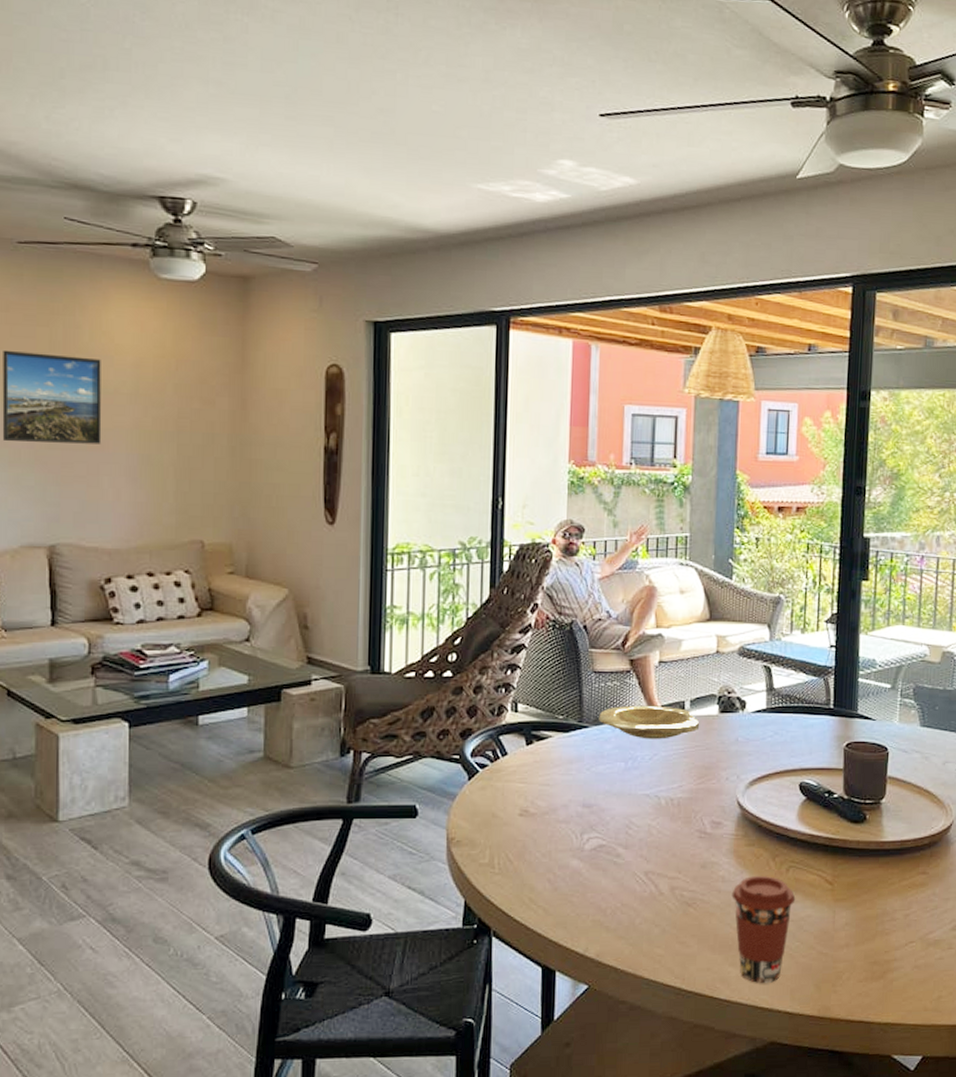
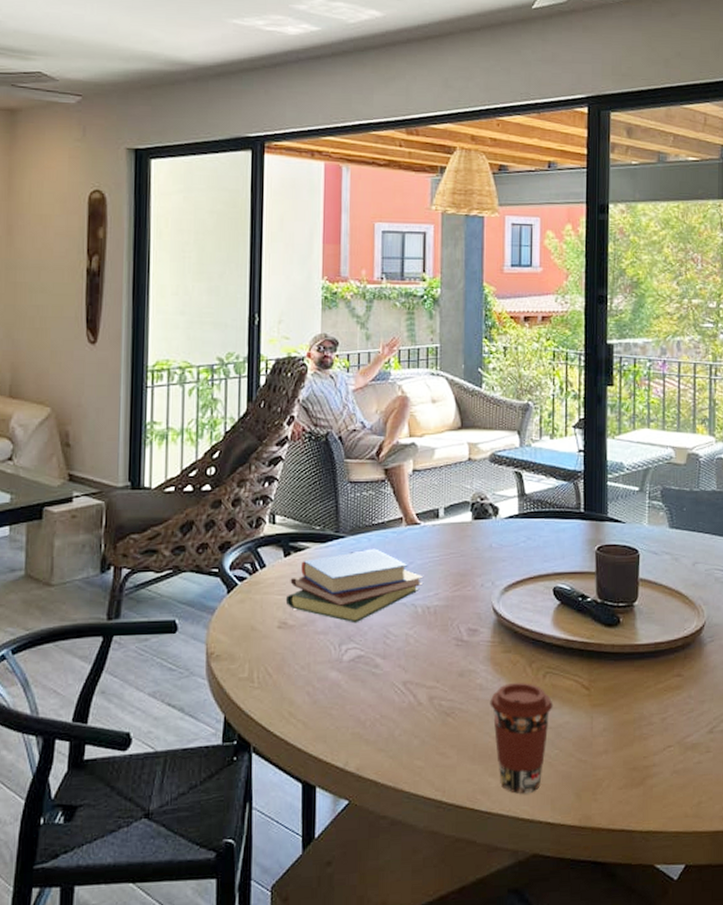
book: none [527,741,667,813] -> present [285,550,423,624]
plate: present [598,705,700,739] -> none [355,514,454,548]

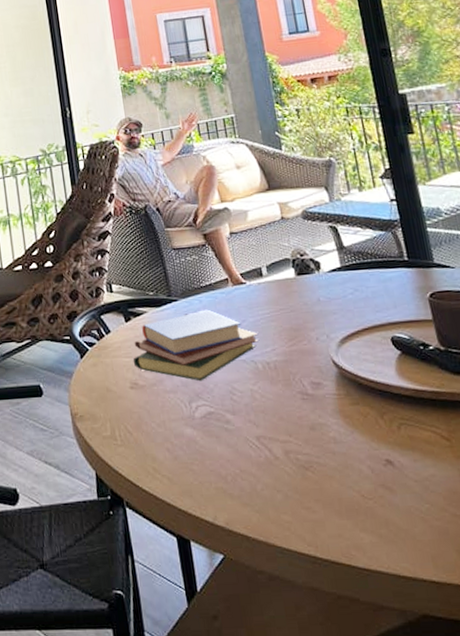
coffee cup: present [489,683,553,793] -> none [346,435,417,550]

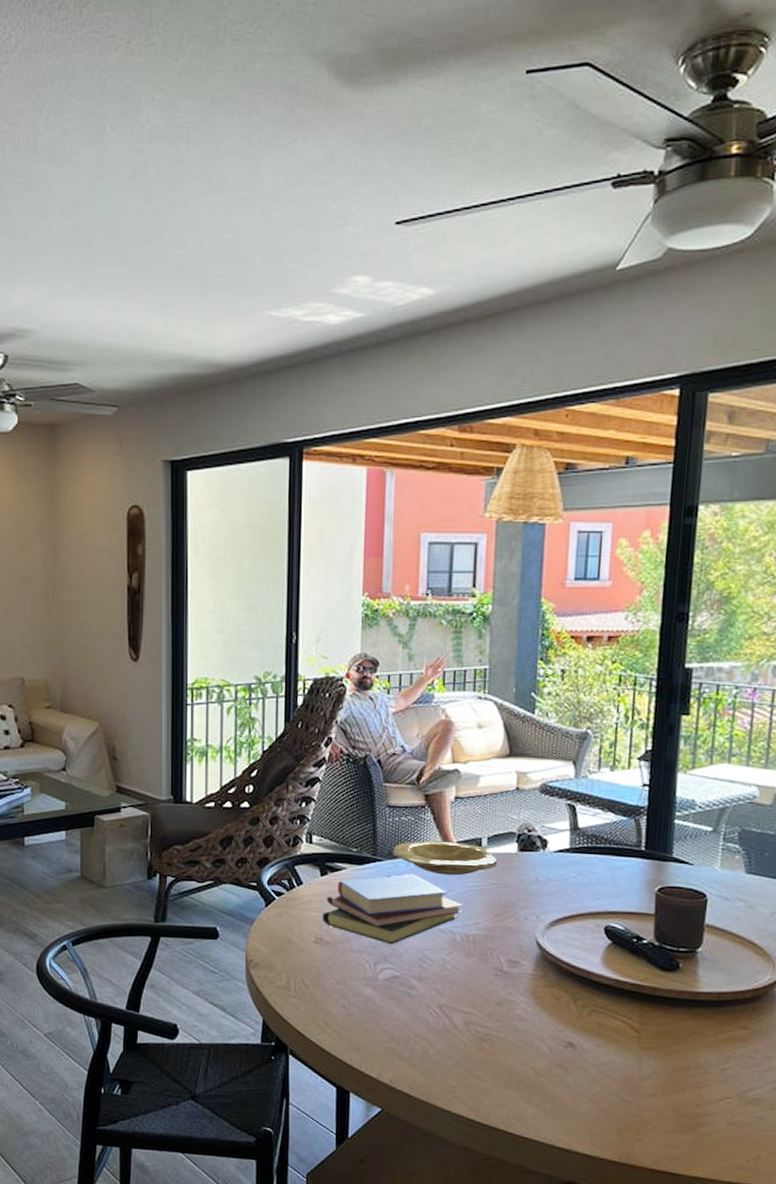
plate: none [184,274,281,307] -> present [392,840,498,876]

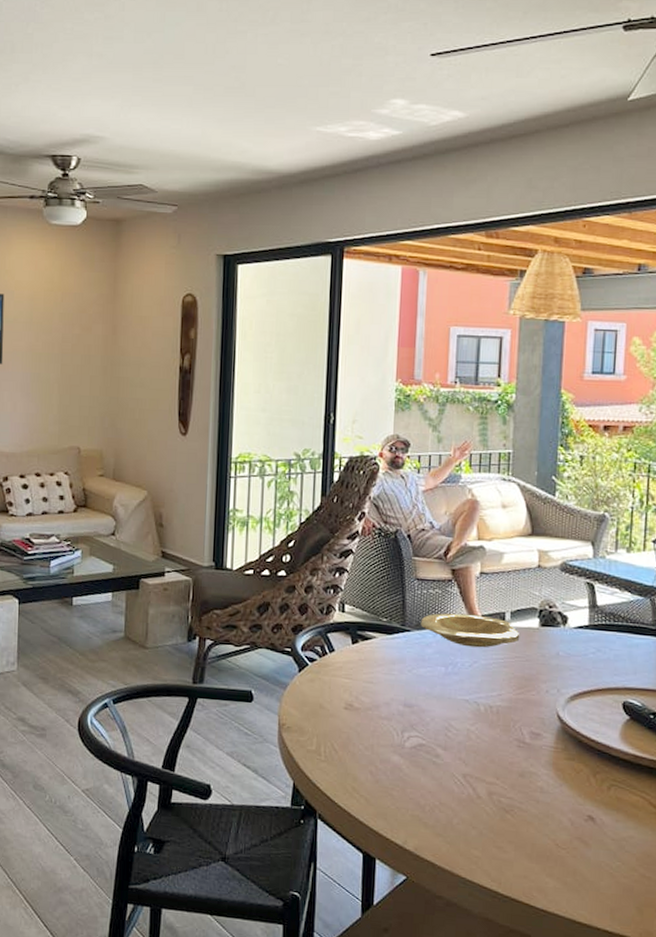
book: present [322,875,462,945] -> none [352,645,486,714]

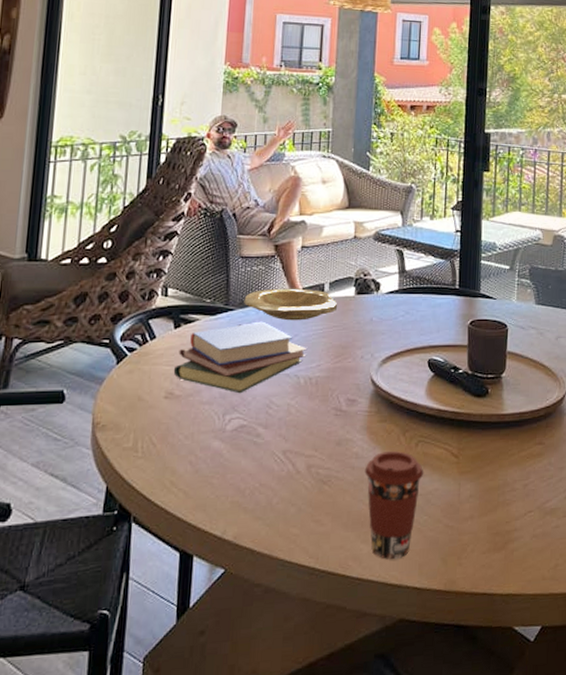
book: none [352,645,486,714] -> present [173,322,306,394]
coffee cup: none [550,790,617,899] -> present [364,451,424,559]

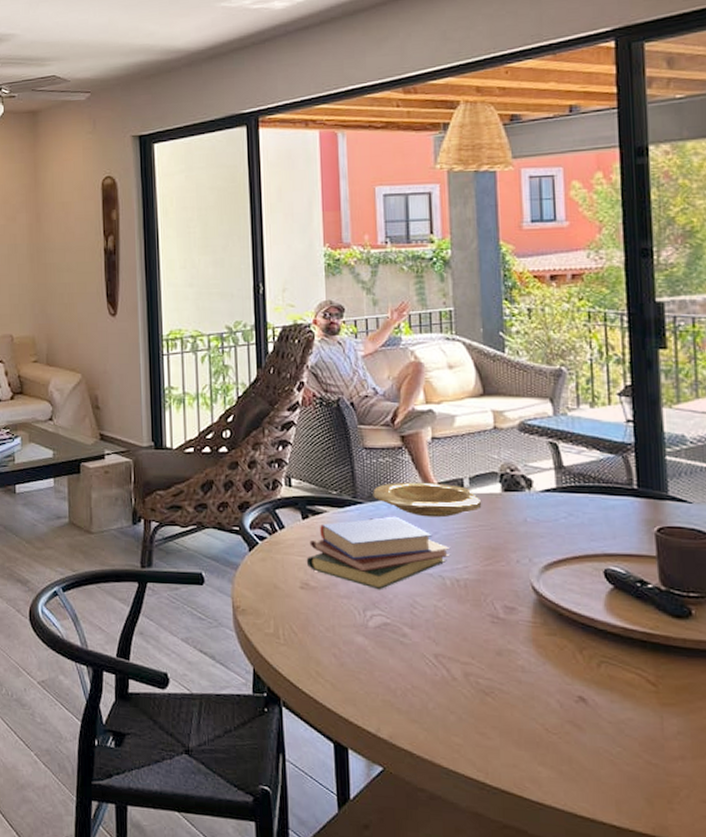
coffee cup: present [364,451,424,559] -> none [534,668,612,790]

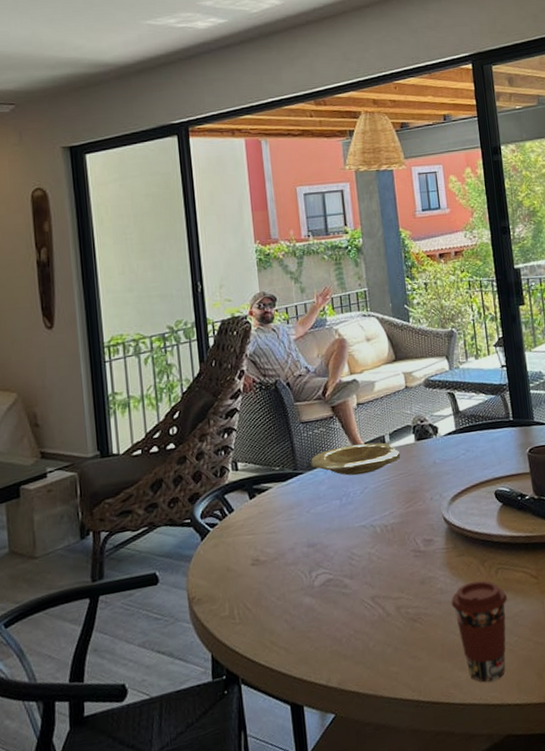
book: present [306,517,450,590] -> none [255,480,378,551]
coffee cup: none [534,668,612,790] -> present [451,580,508,682]

